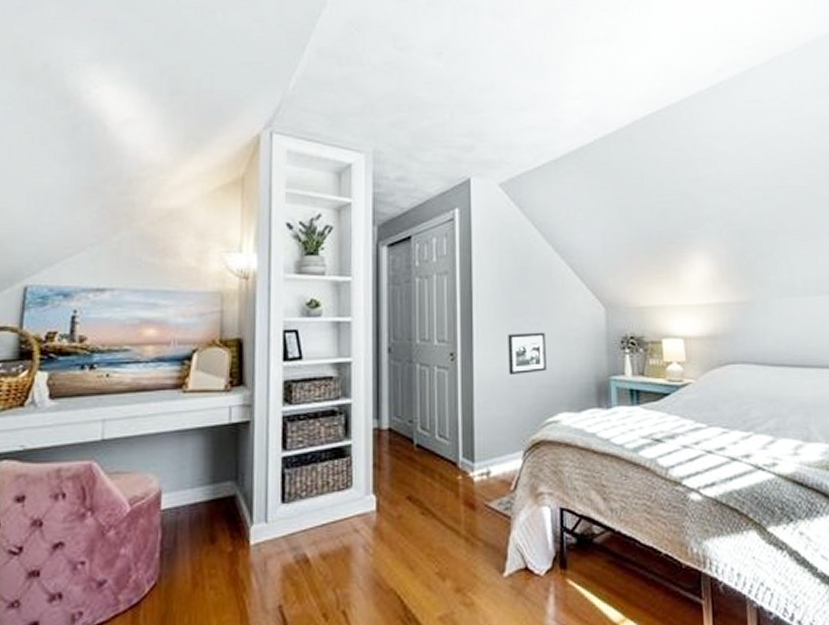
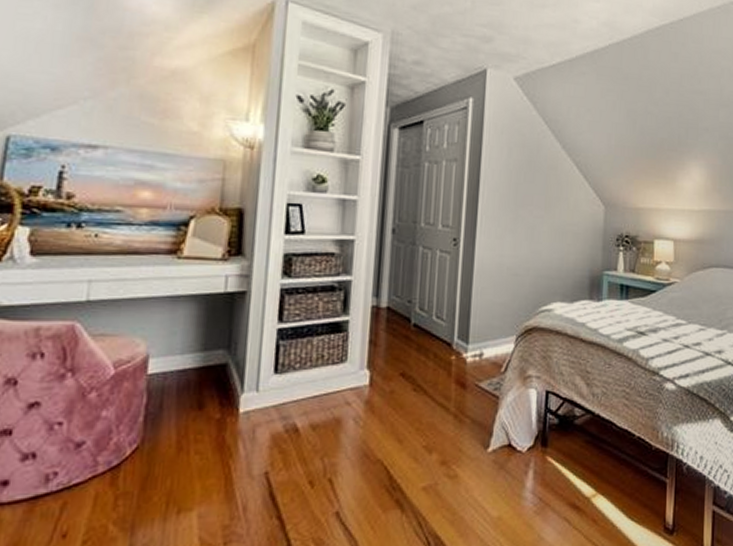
picture frame: present [508,332,546,376] -> none [508,224,546,264]

